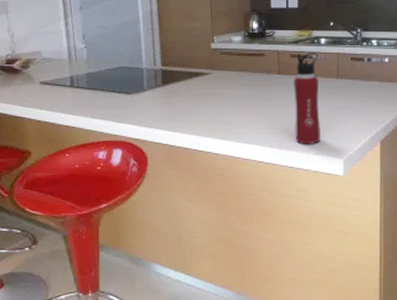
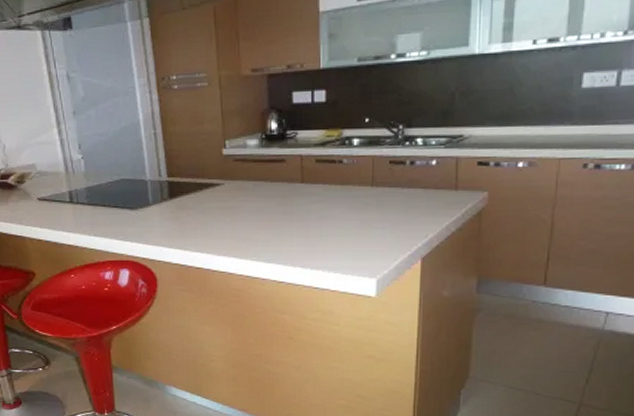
water bottle: present [294,52,320,145] -> none [320,156,350,263]

